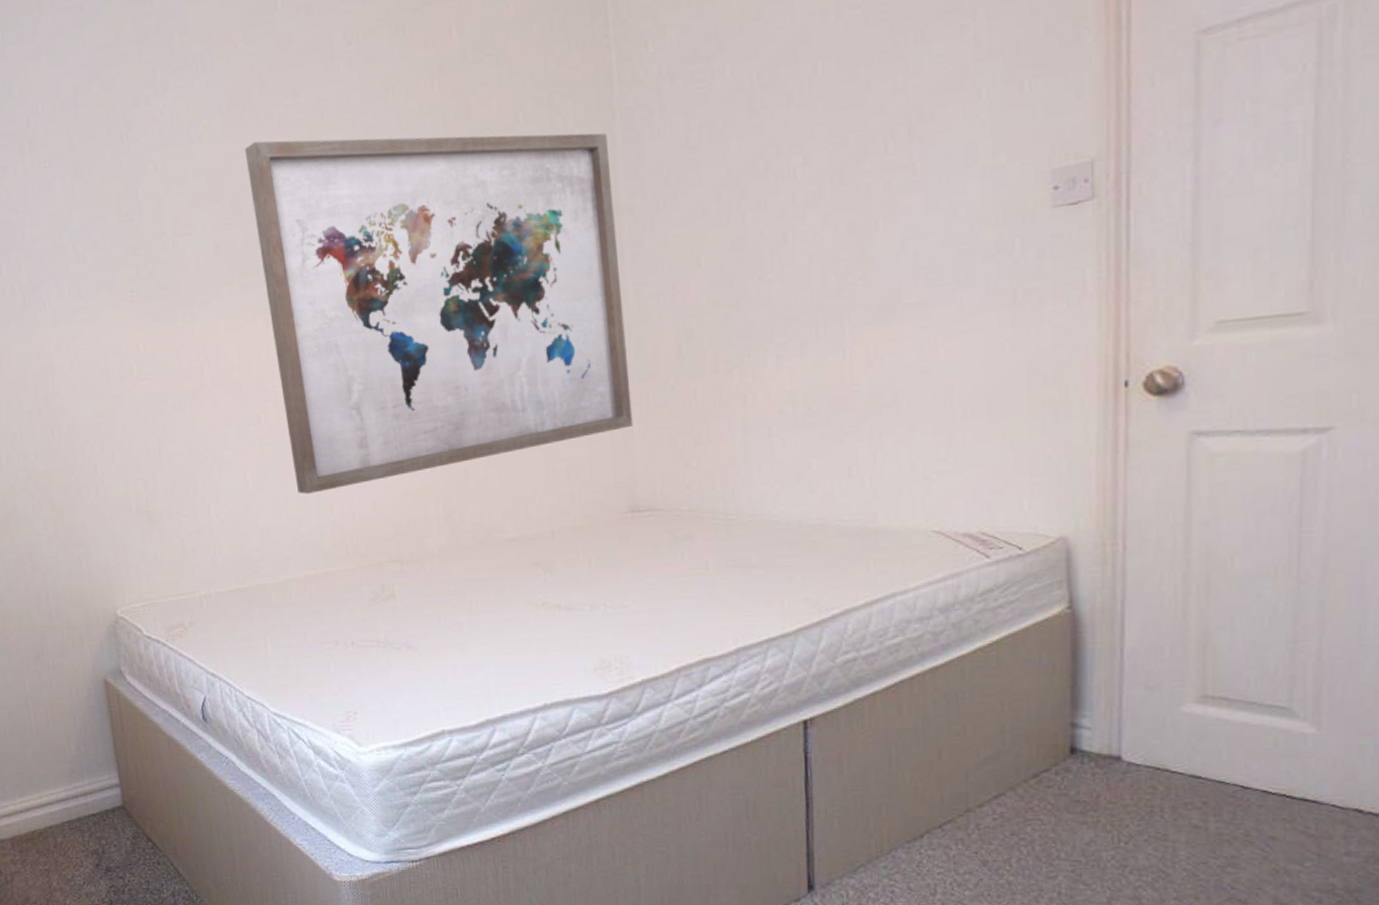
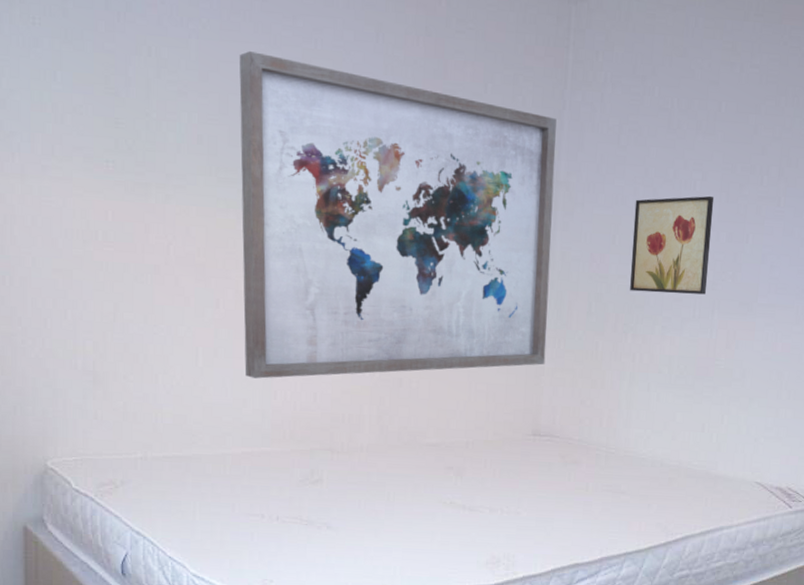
wall art: none [719,182,830,320] -> present [630,195,715,295]

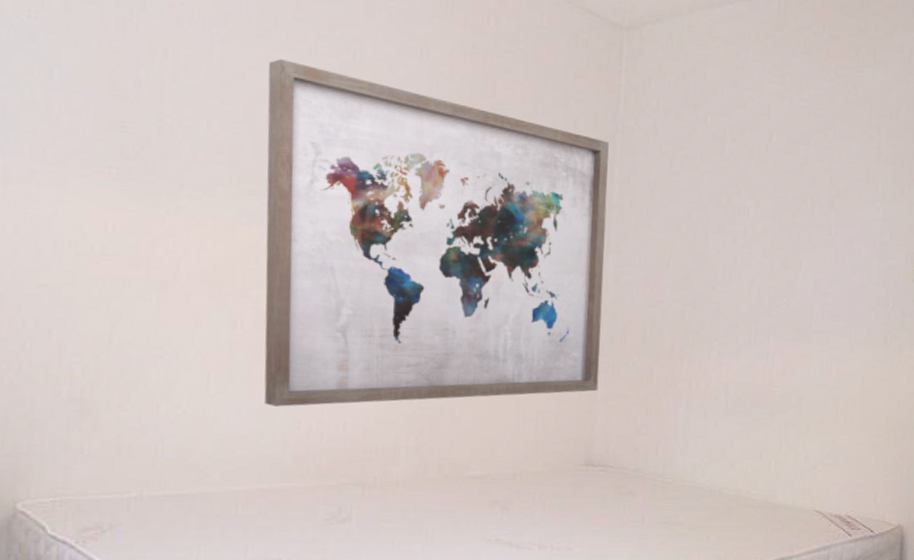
wall art: present [630,195,715,295] -> none [685,222,768,320]

